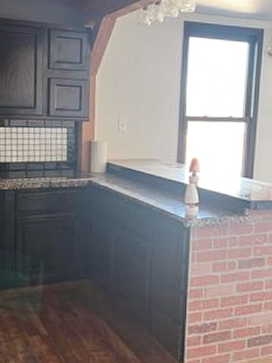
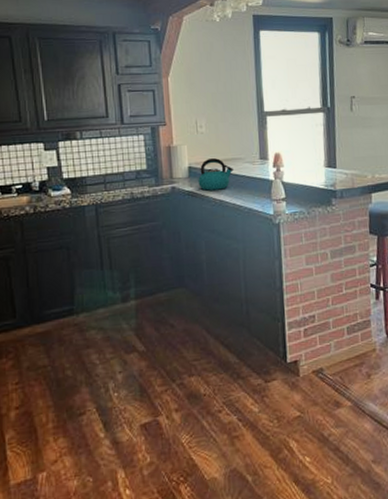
kettle: none [114,157,150,188] -> present [198,158,233,191]

